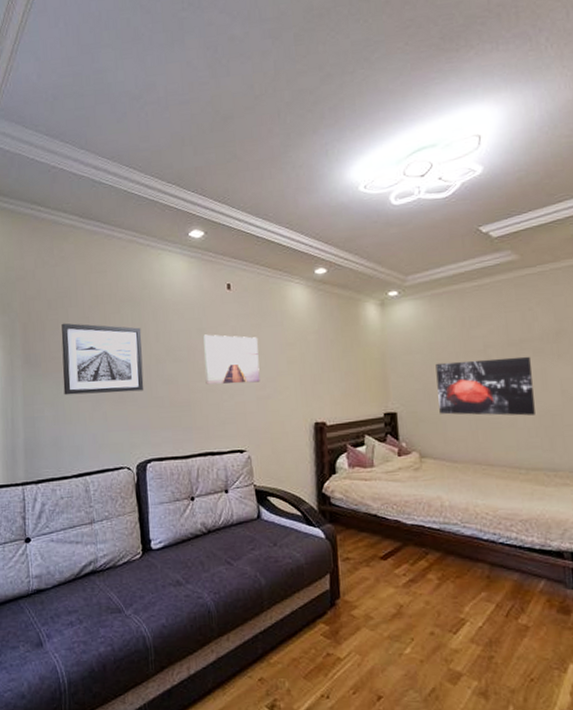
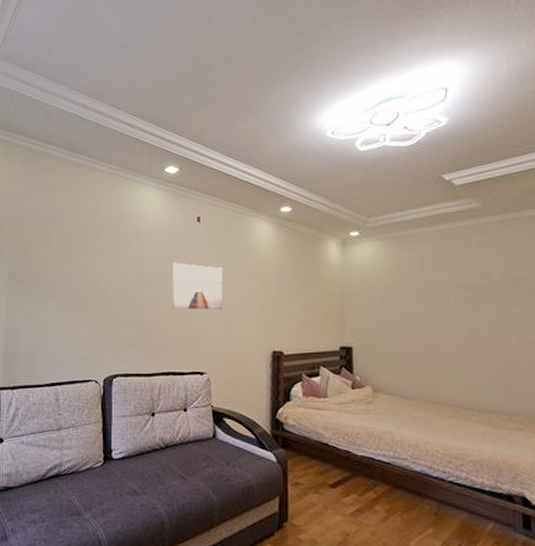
wall art: present [61,323,144,395] -> none [42,244,116,311]
wall art: present [435,356,535,416] -> none [393,301,491,359]

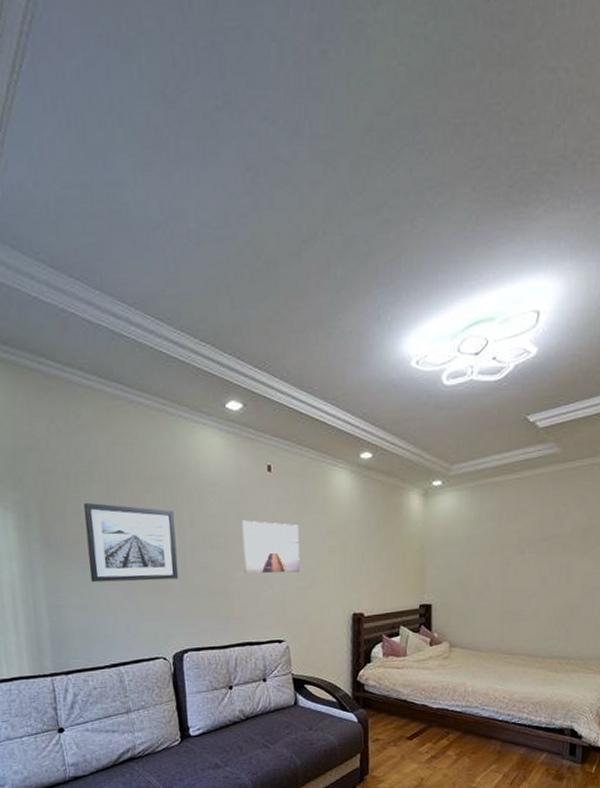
wall art: none [42,244,116,311] -> present [84,502,179,583]

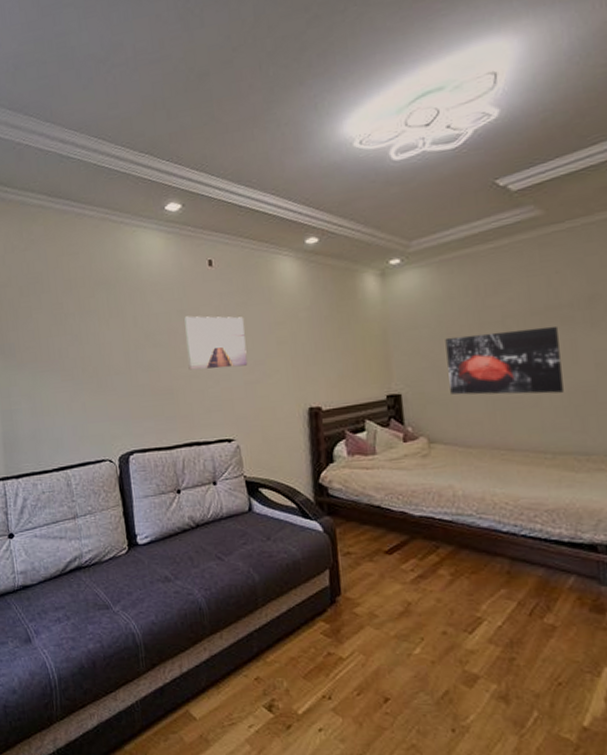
wall art: present [84,502,179,583] -> none [34,310,124,386]
wall art: none [471,551,559,609] -> present [445,326,564,395]

